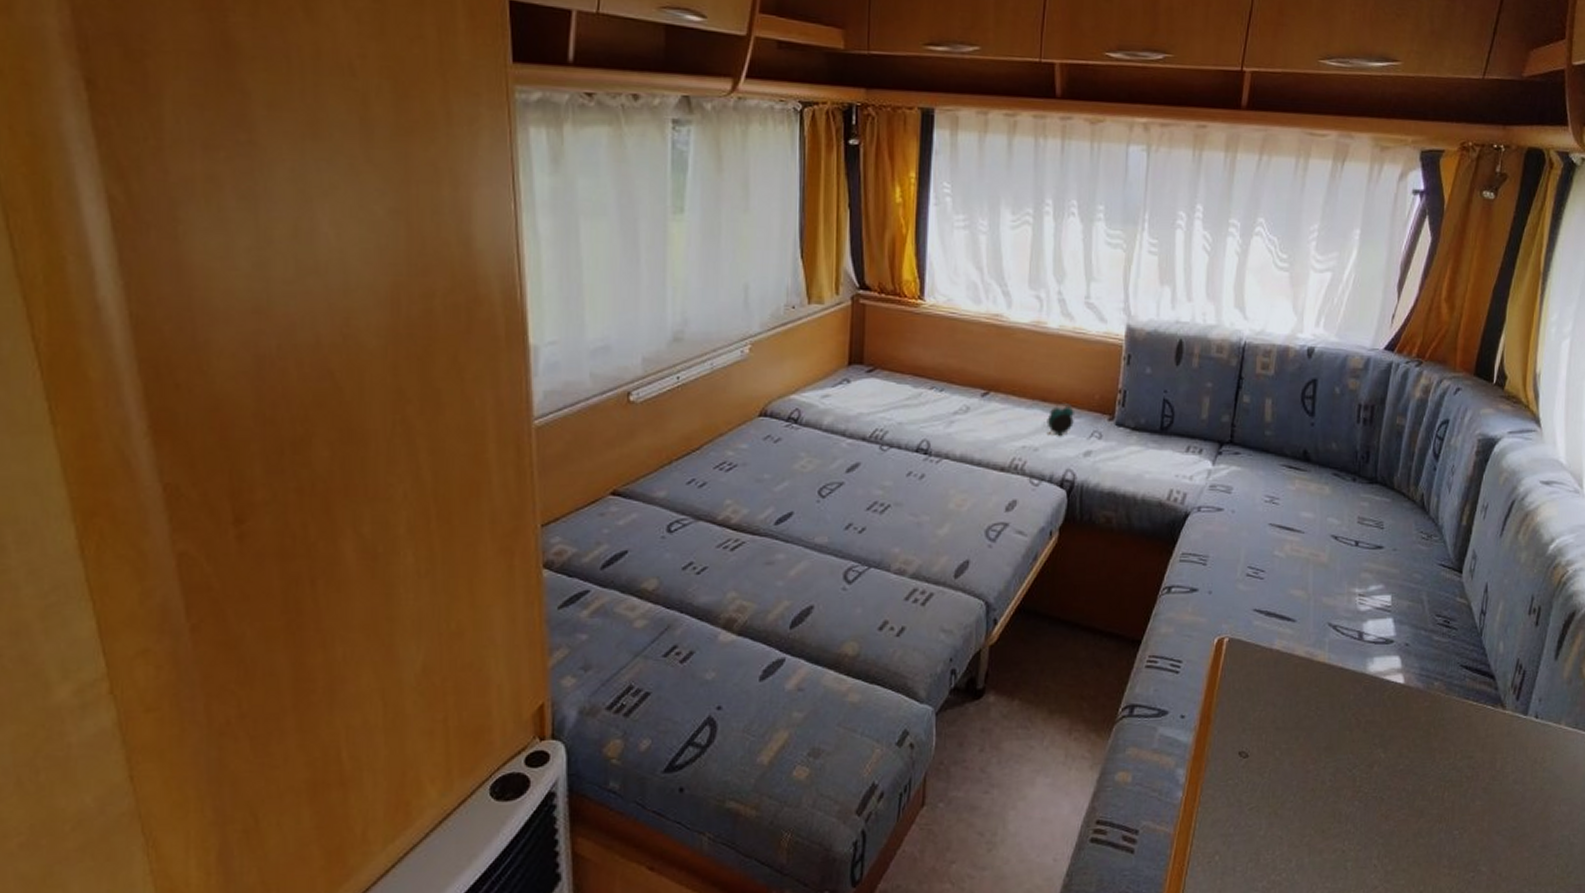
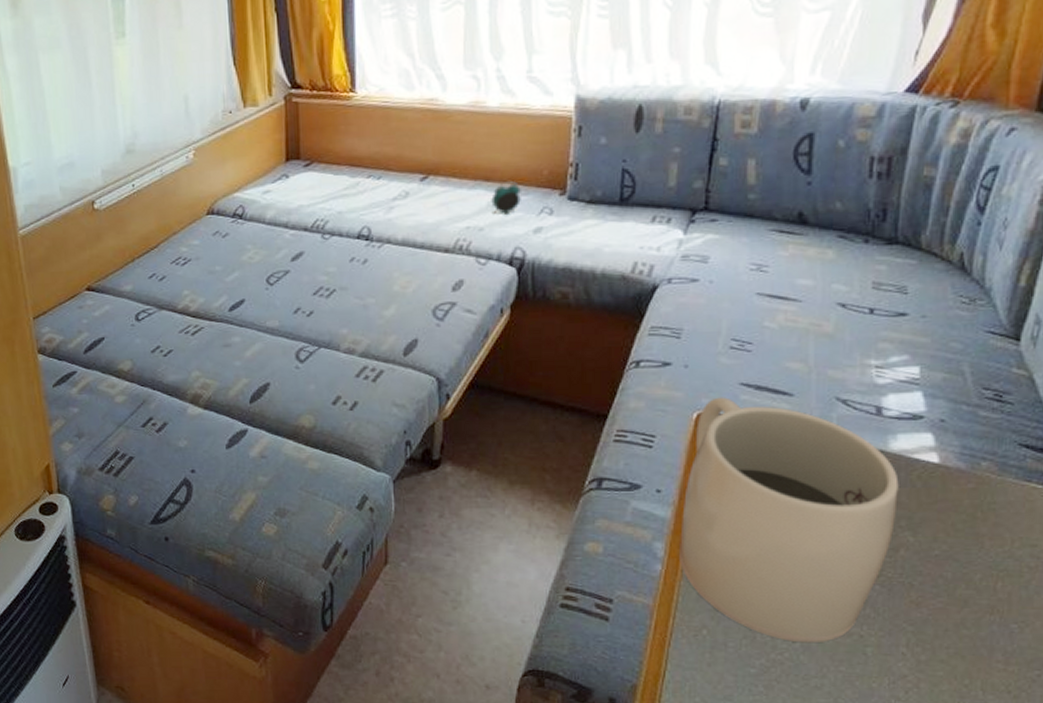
mug: none [1198,623,1374,862] -> present [680,397,899,643]

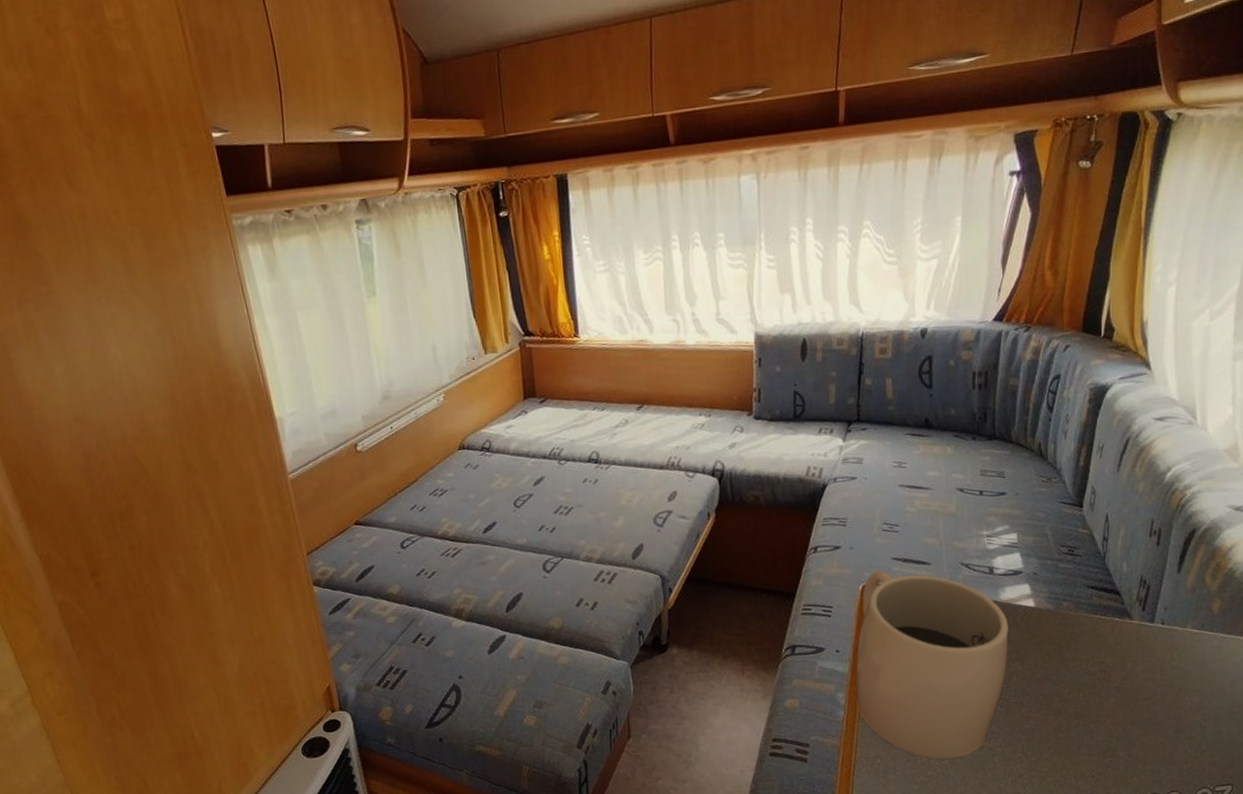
alarm clock: present [491,181,521,216] -> none [694,406,718,435]

